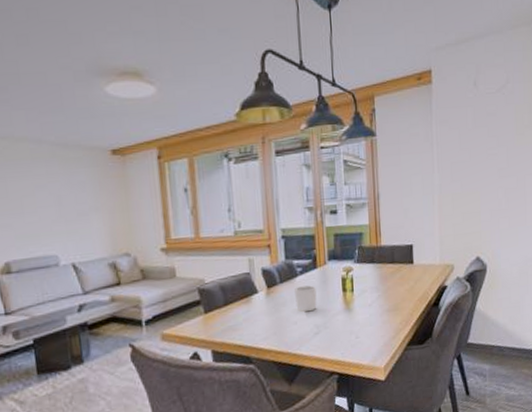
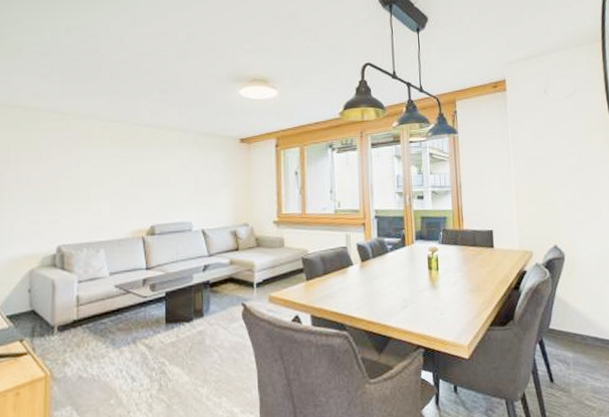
mug: present [295,285,317,312] -> none [385,261,405,286]

